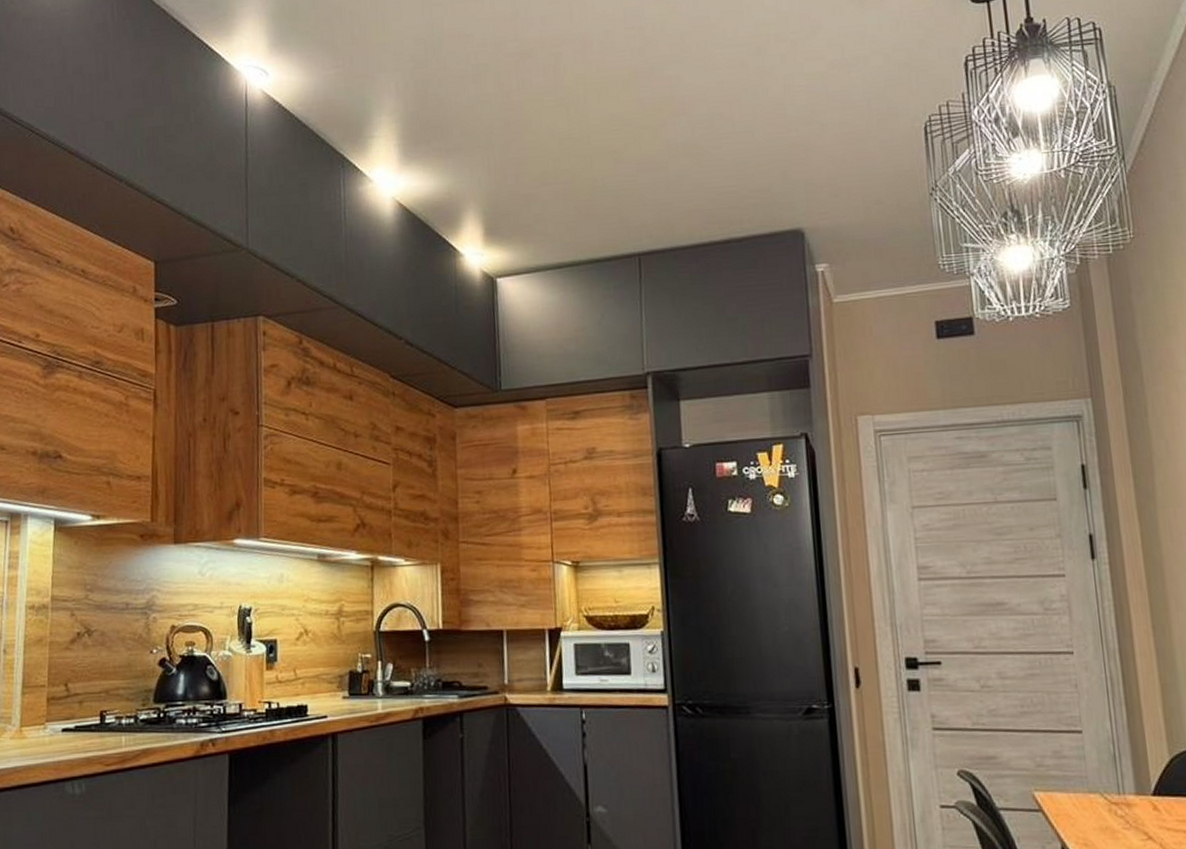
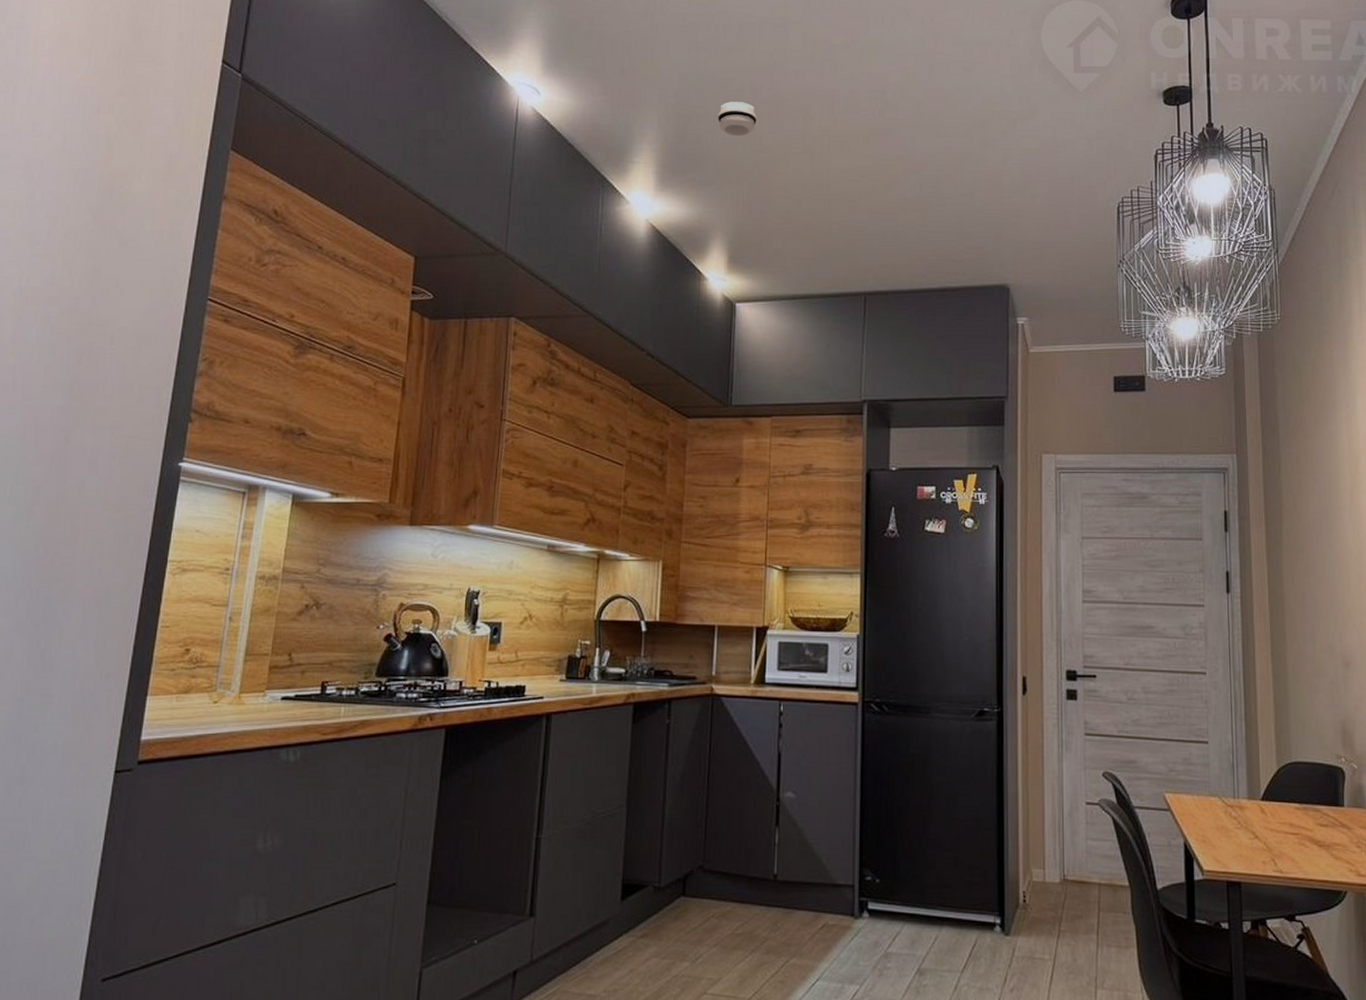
smoke detector: none [459,57,504,97] -> present [717,102,758,137]

